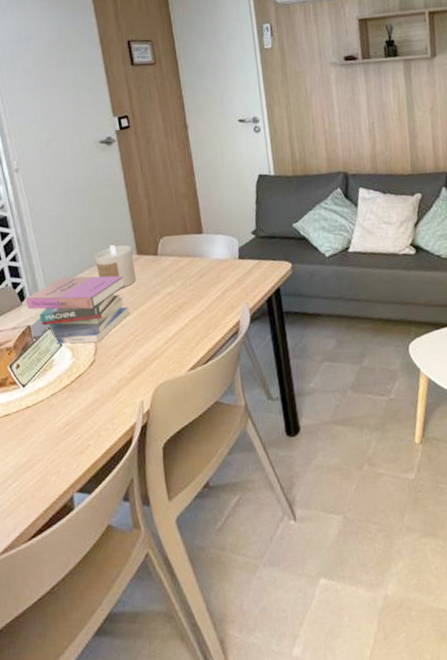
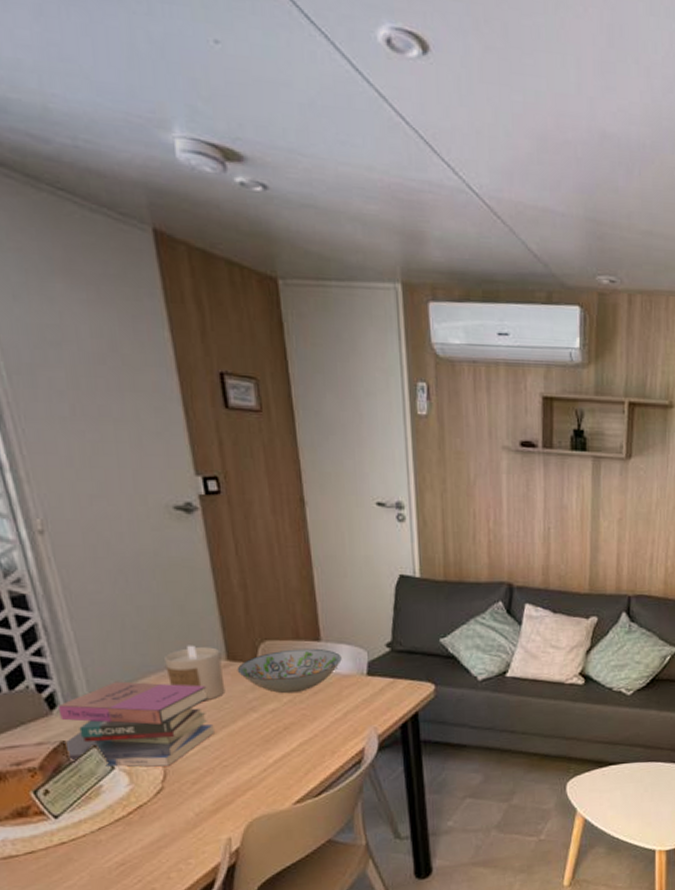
decorative bowl: none [144,240,219,279] -> present [237,648,342,694]

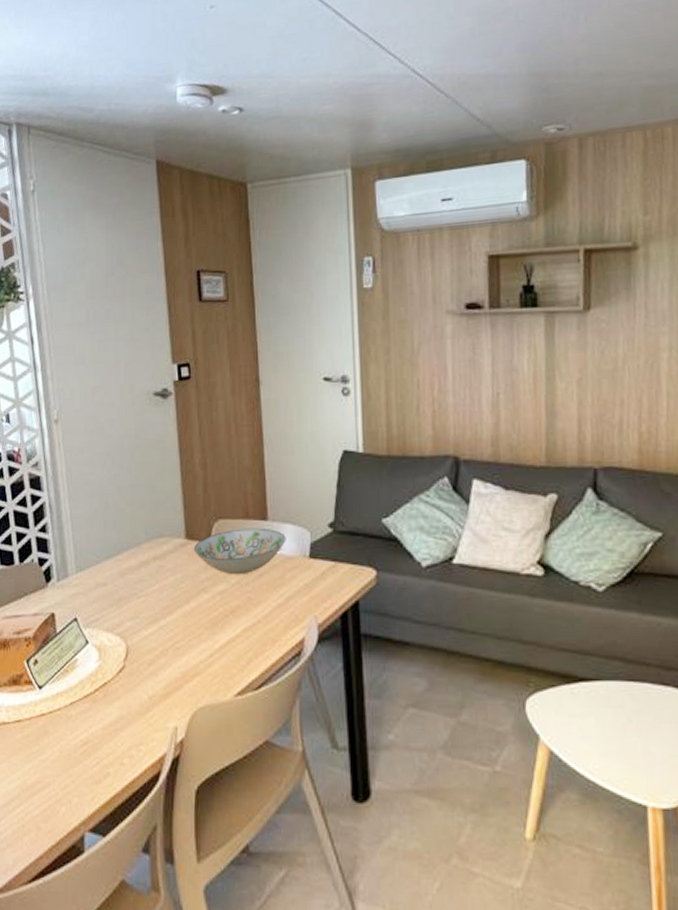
books: present [57,681,214,767] -> none [52,557,170,644]
candle: present [164,645,226,700] -> none [136,523,182,579]

